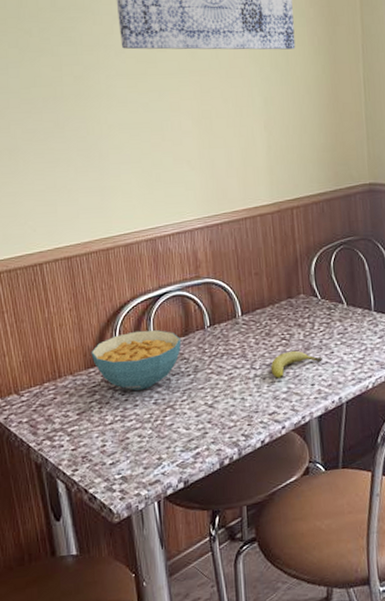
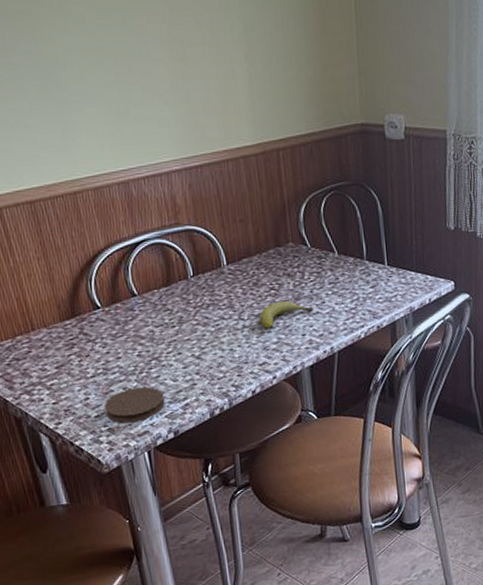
cereal bowl: present [91,330,181,391] -> none [65,280,164,343]
coaster: none [119,434,177,472] -> present [104,386,165,423]

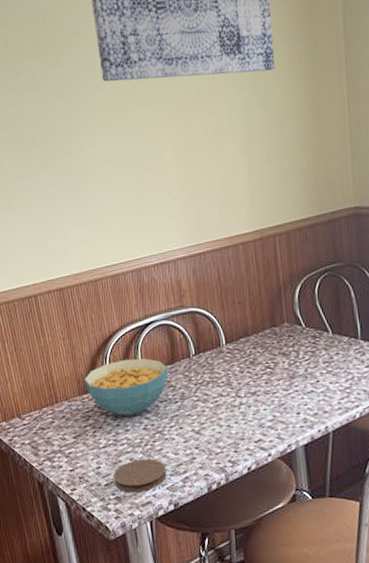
cereal bowl: none [65,280,164,343] -> present [84,358,168,416]
fruit: present [259,300,313,330] -> none [255,379,308,408]

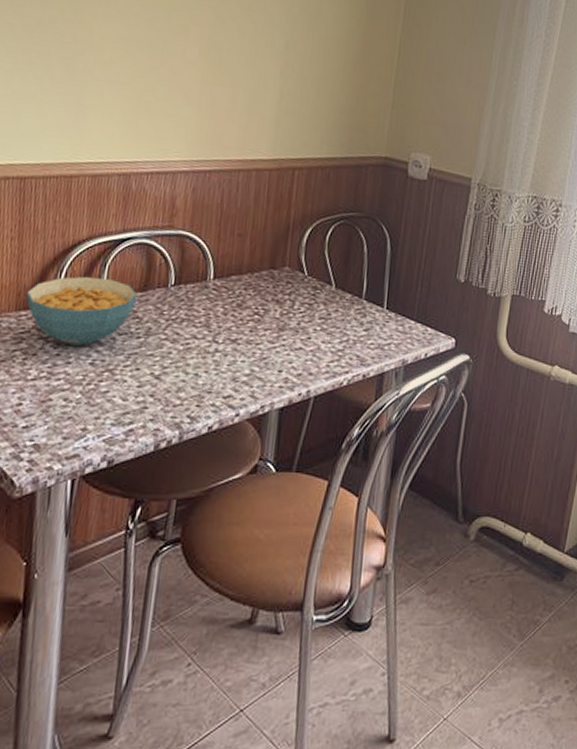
coaster: present [113,458,167,493] -> none [36,400,108,442]

